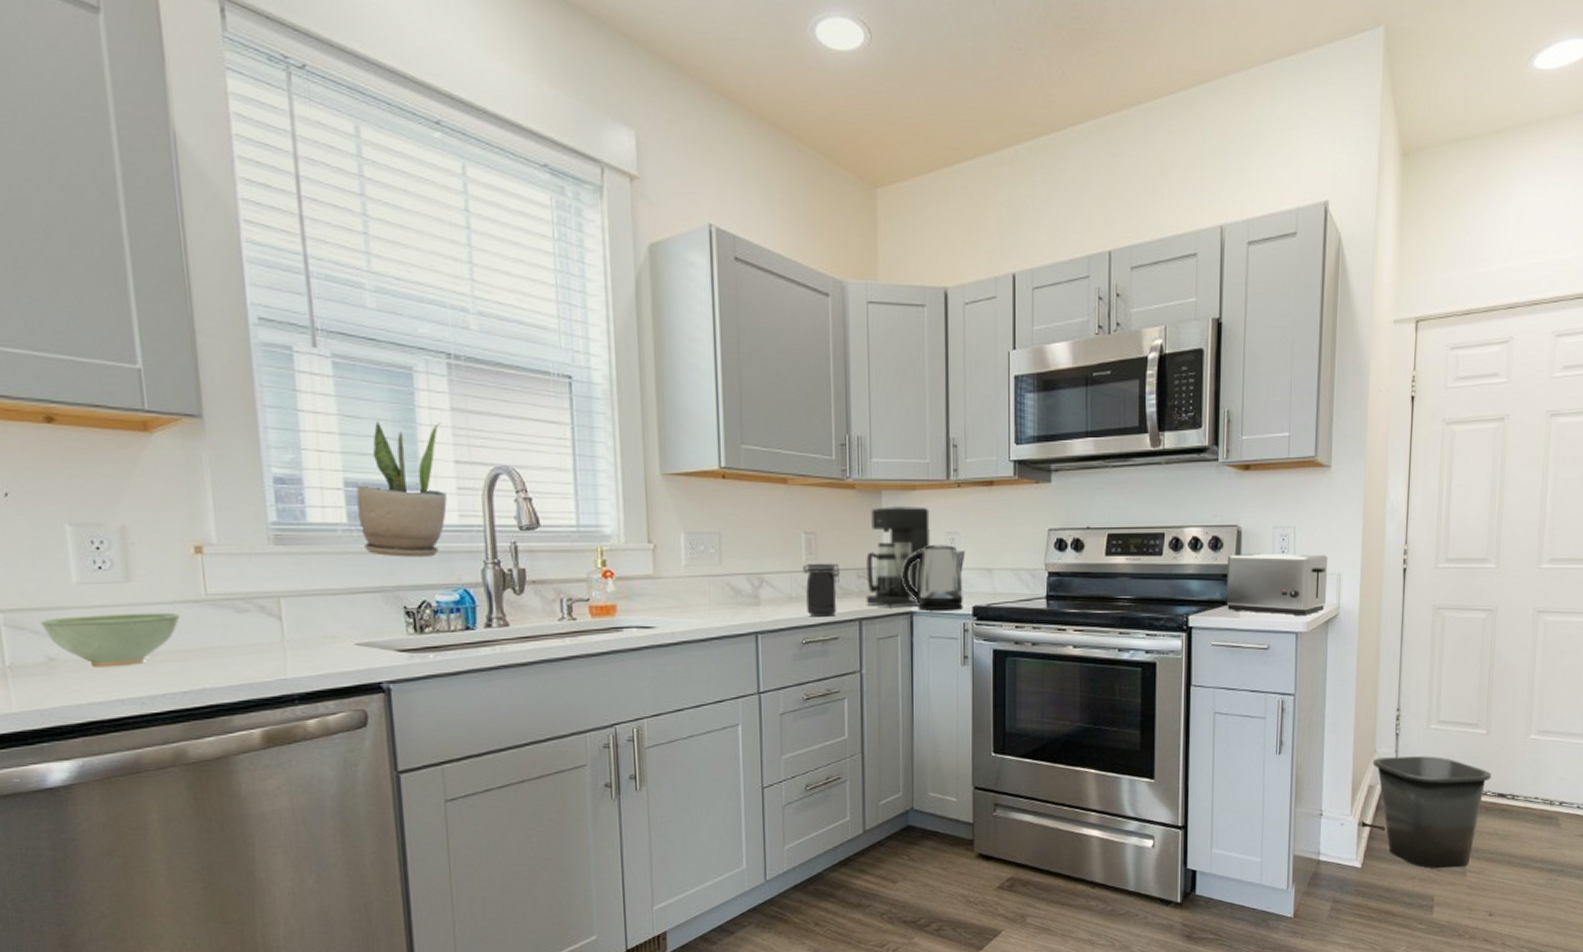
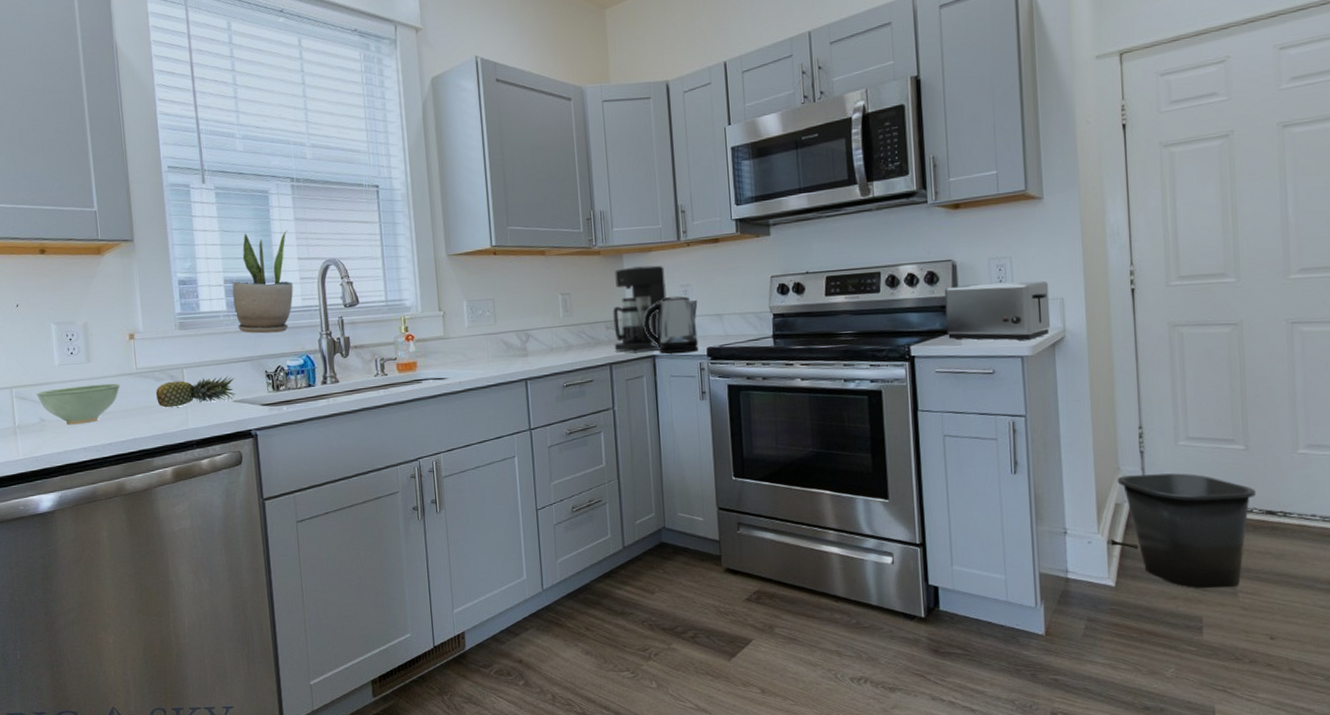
fruit: none [237,611,360,649] -> present [156,376,236,408]
jar: present [803,563,841,617] -> none [561,317,592,364]

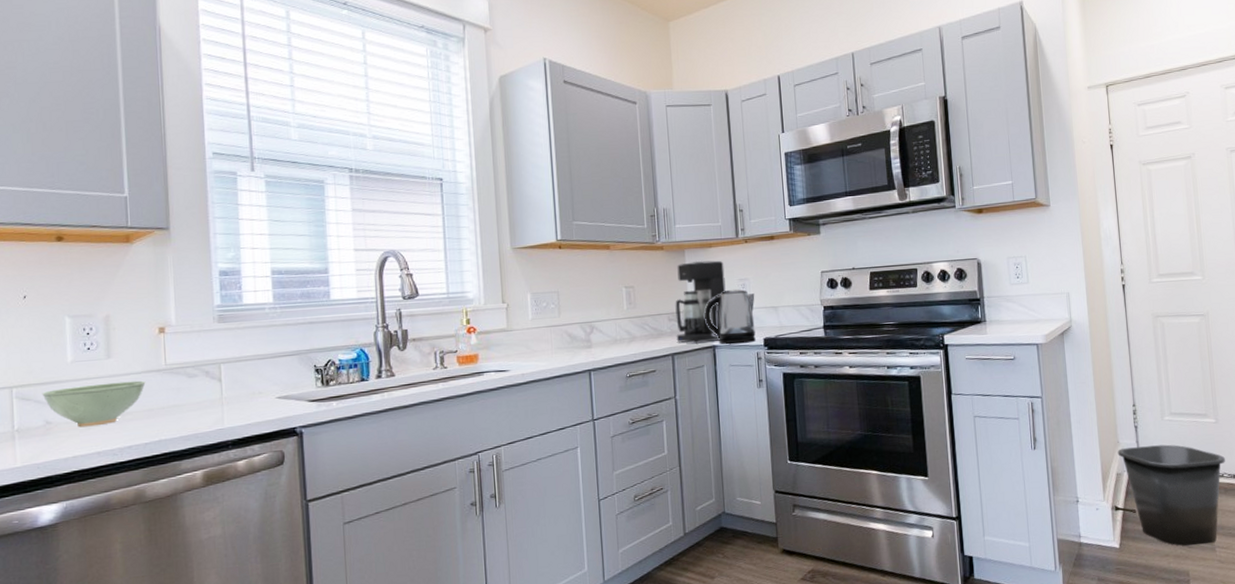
fruit: present [156,376,236,408] -> none [188,371,281,406]
potted plant: present [232,230,294,334] -> none [280,221,348,327]
toaster: present [944,280,1051,341] -> none [971,277,1060,330]

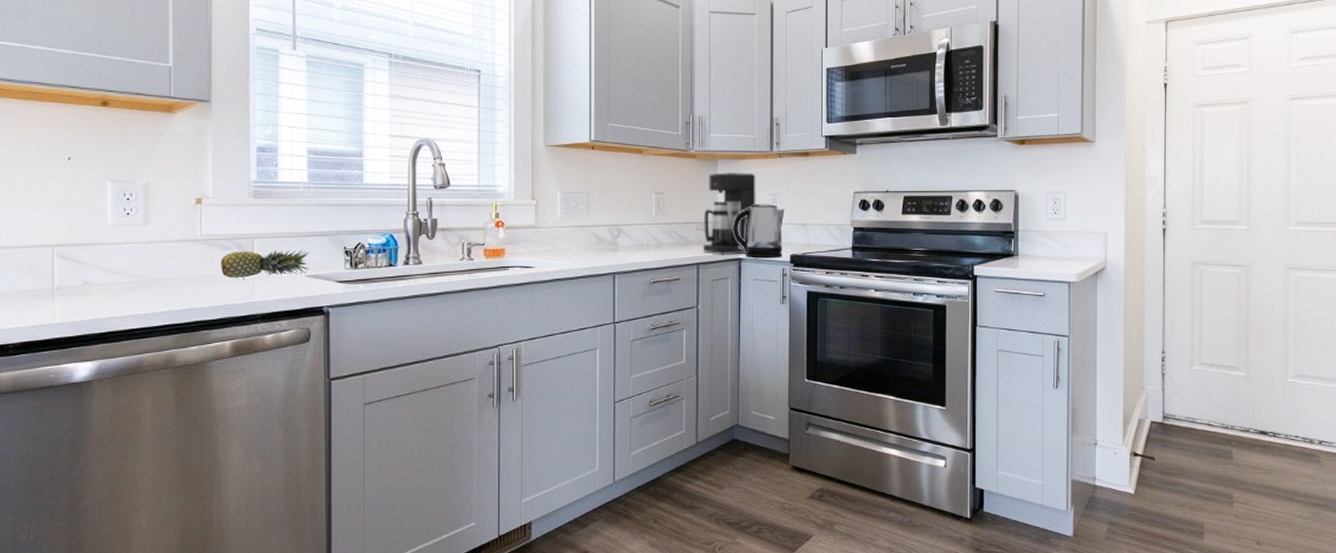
bowl: present [42,380,146,428] -> none [82,249,181,290]
fruit: none [188,371,281,406] -> present [221,250,310,278]
waste bin: present [1117,444,1225,546] -> none [1141,394,1253,498]

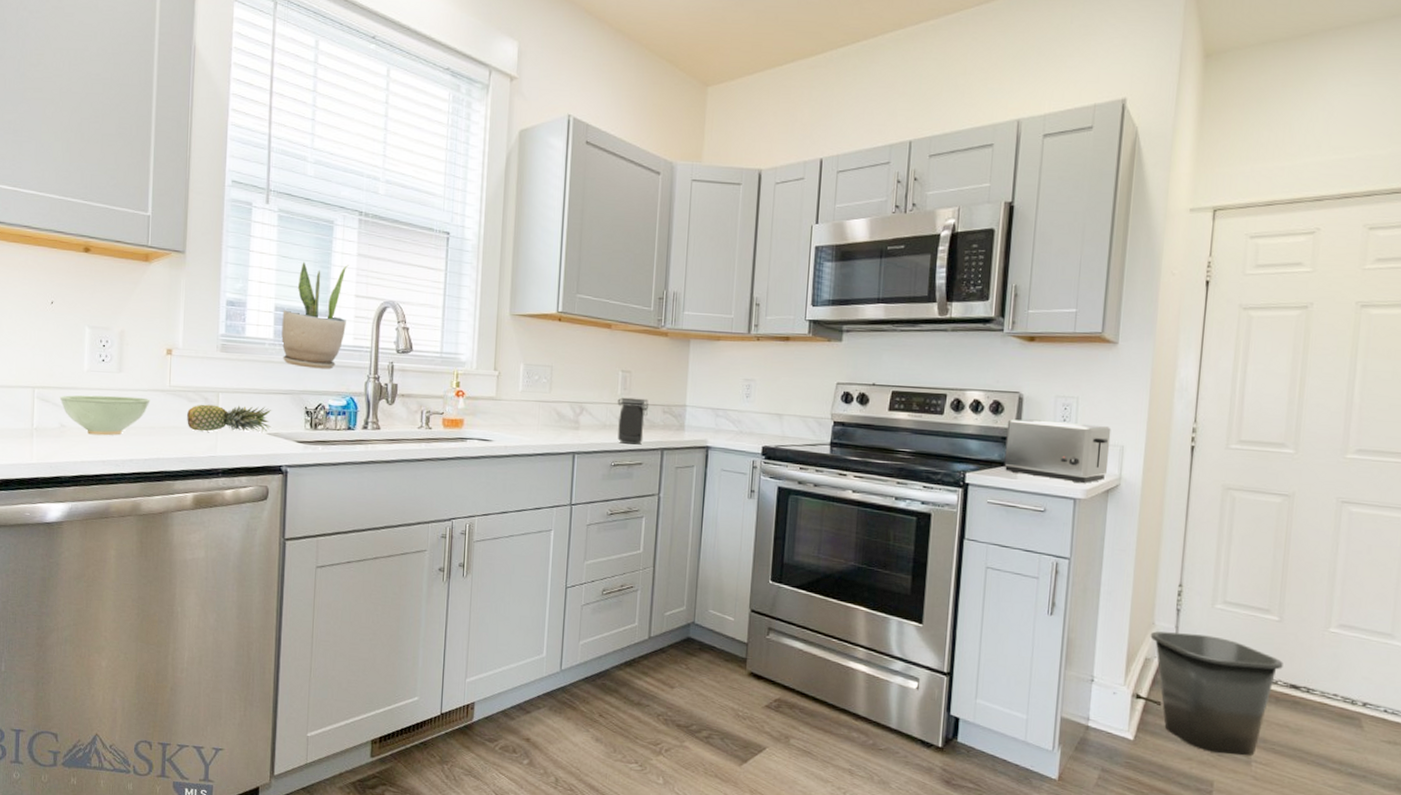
bowl: none [82,249,181,290] -> present [59,395,151,436]
potted plant: none [316,104,382,209] -> present [281,261,349,370]
jar: none [653,217,683,261] -> present [617,397,649,445]
coffee maker: present [703,173,756,254] -> none [668,353,731,441]
kettle: present [733,203,785,259] -> none [702,388,760,450]
toaster: none [1006,214,1095,268] -> present [1004,419,1112,483]
waste bin: none [1141,394,1253,498] -> present [1150,631,1283,756]

